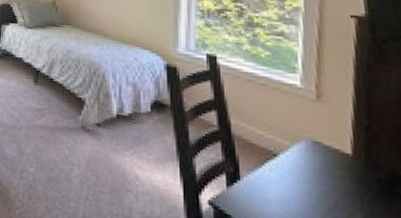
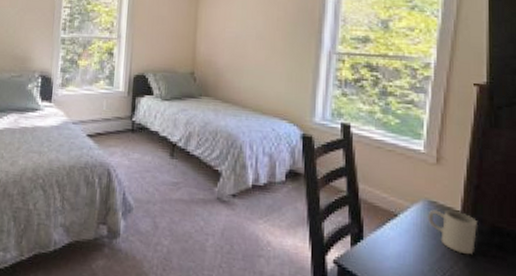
mug: none [312,151,374,206] -> present [427,209,477,255]

